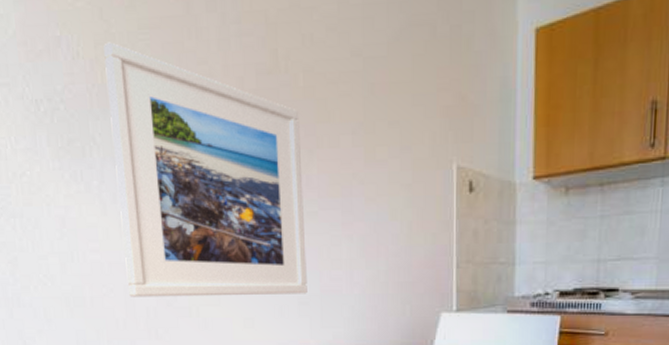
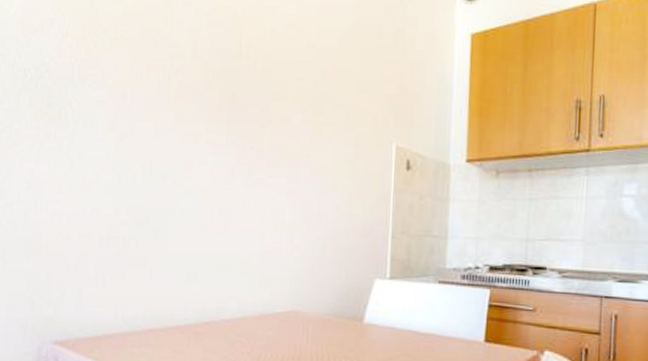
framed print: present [104,42,307,297] -> none [83,25,256,253]

